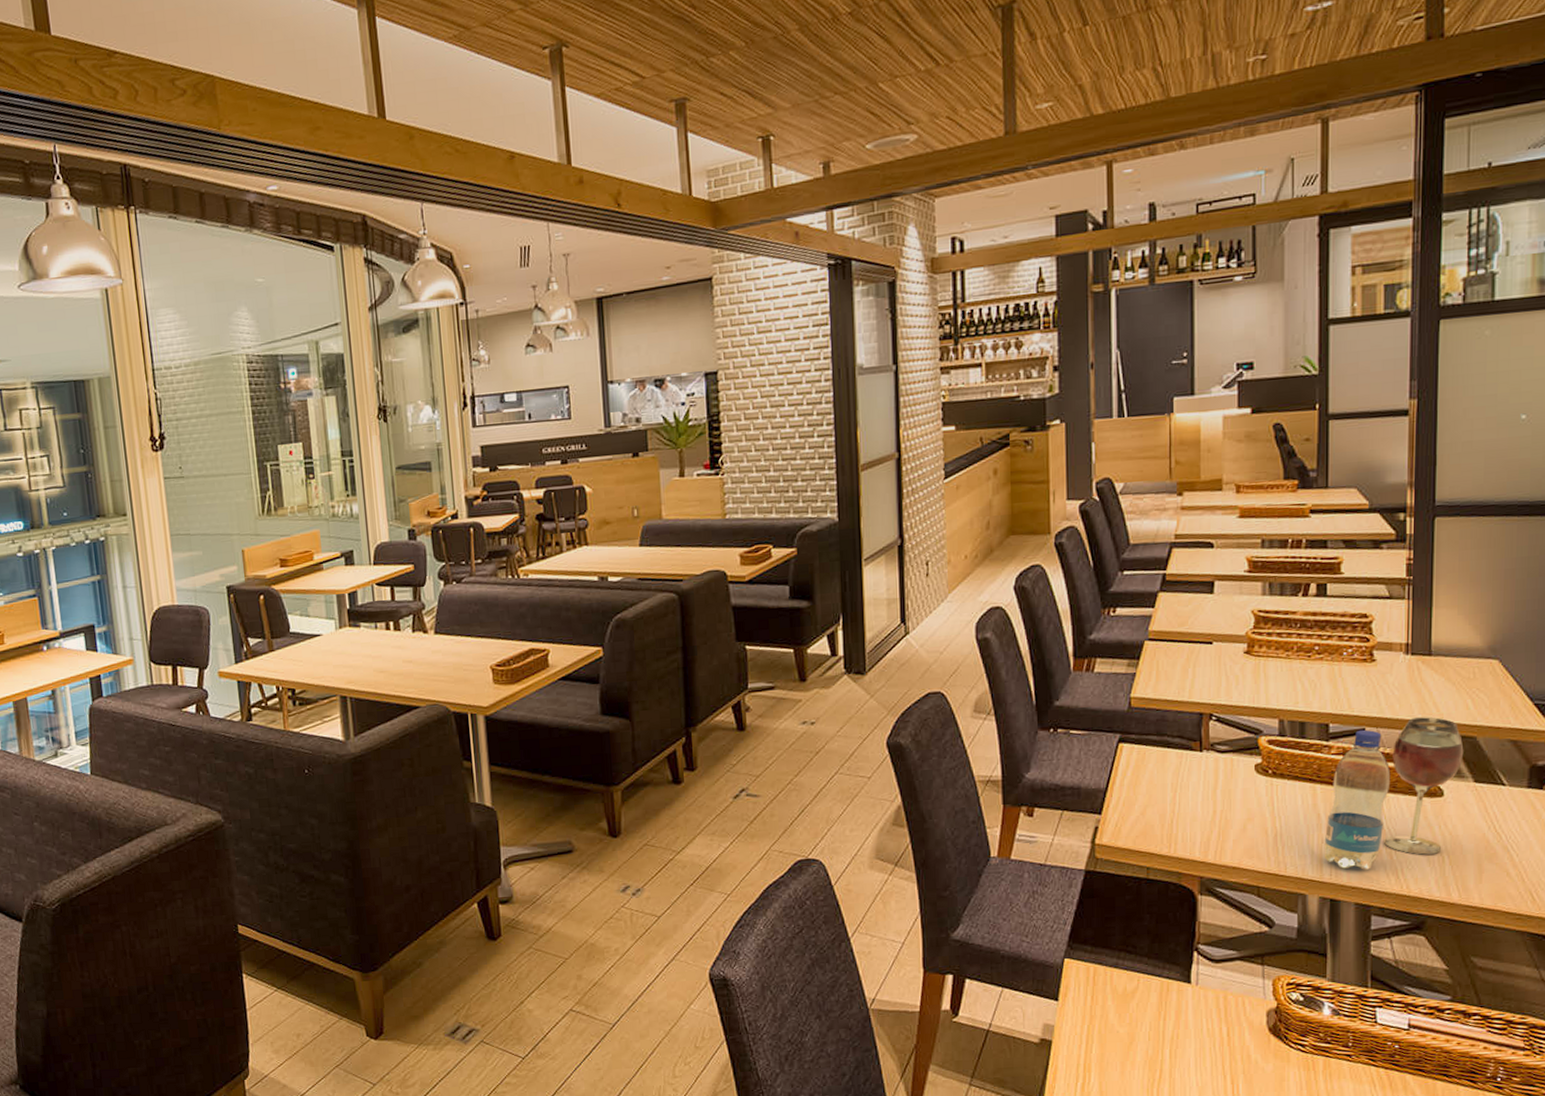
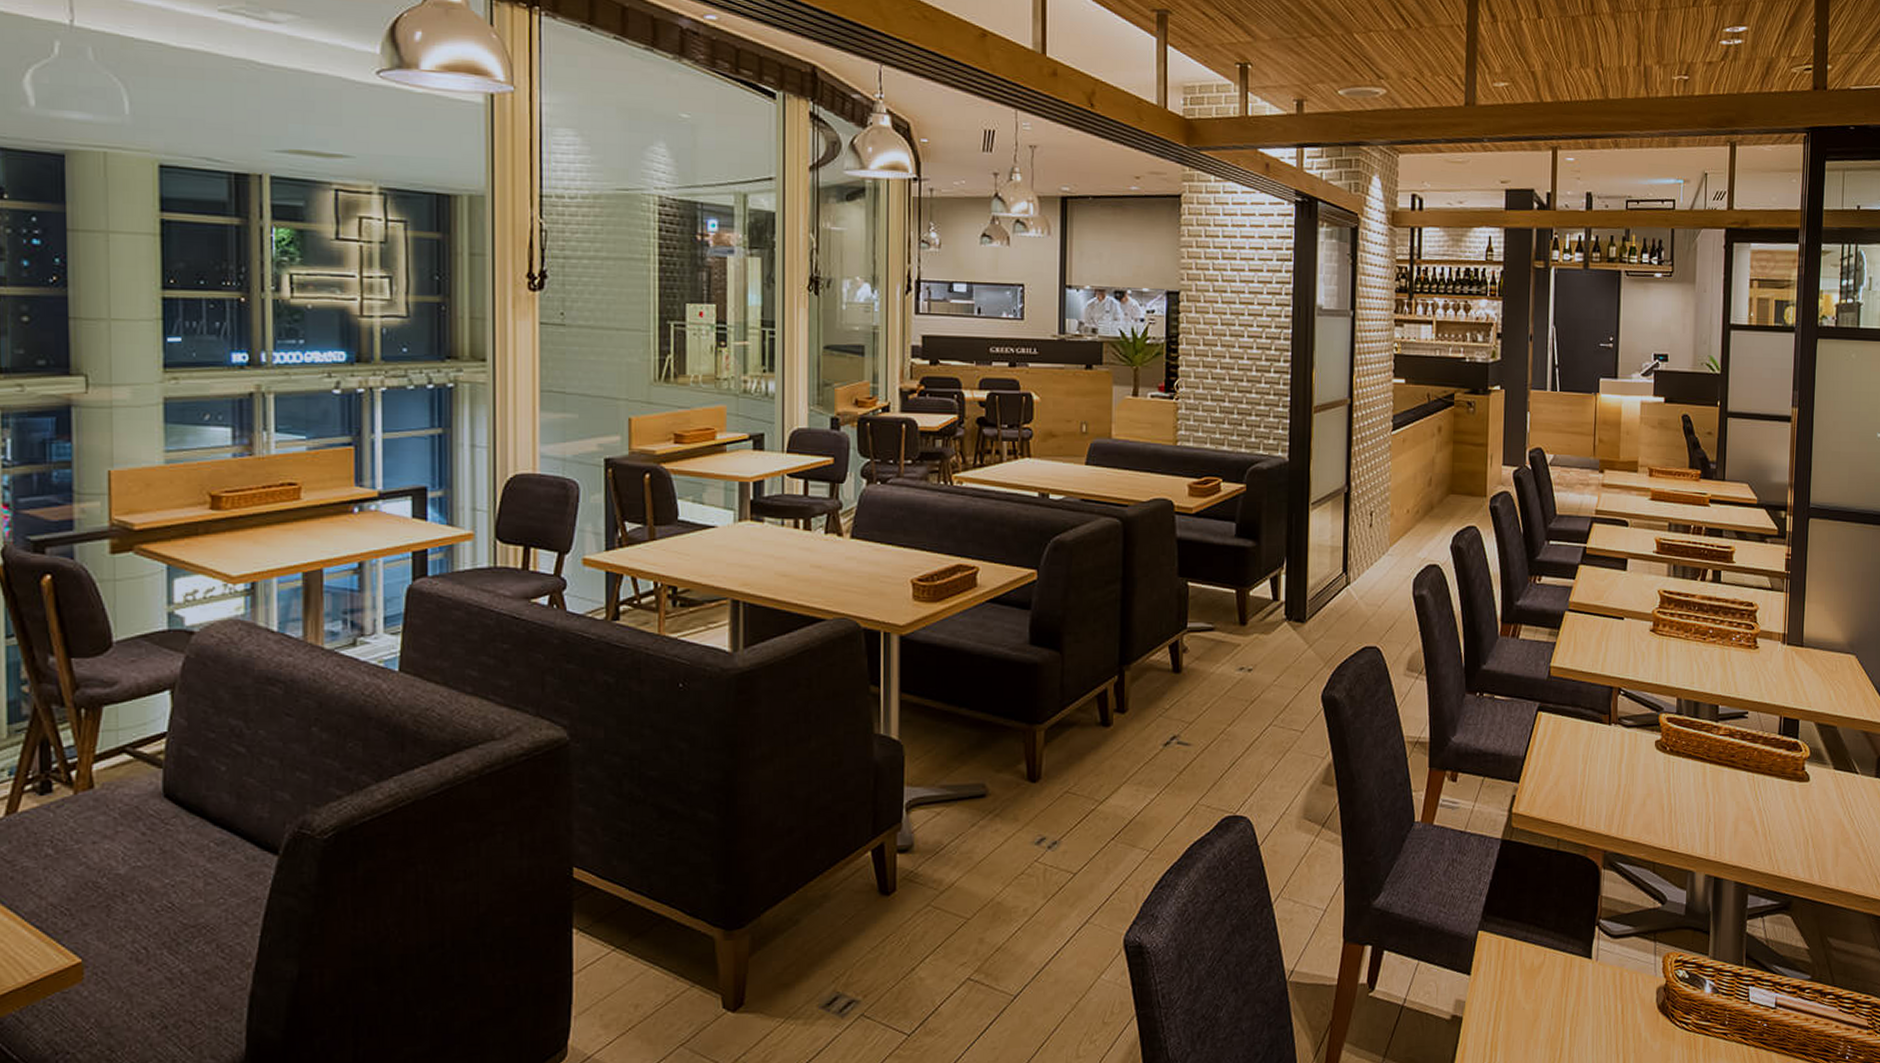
bottle: present [1324,729,1391,871] -> none [1710,713,1768,851]
wineglass: present [1384,717,1464,855] -> none [1760,705,1827,837]

